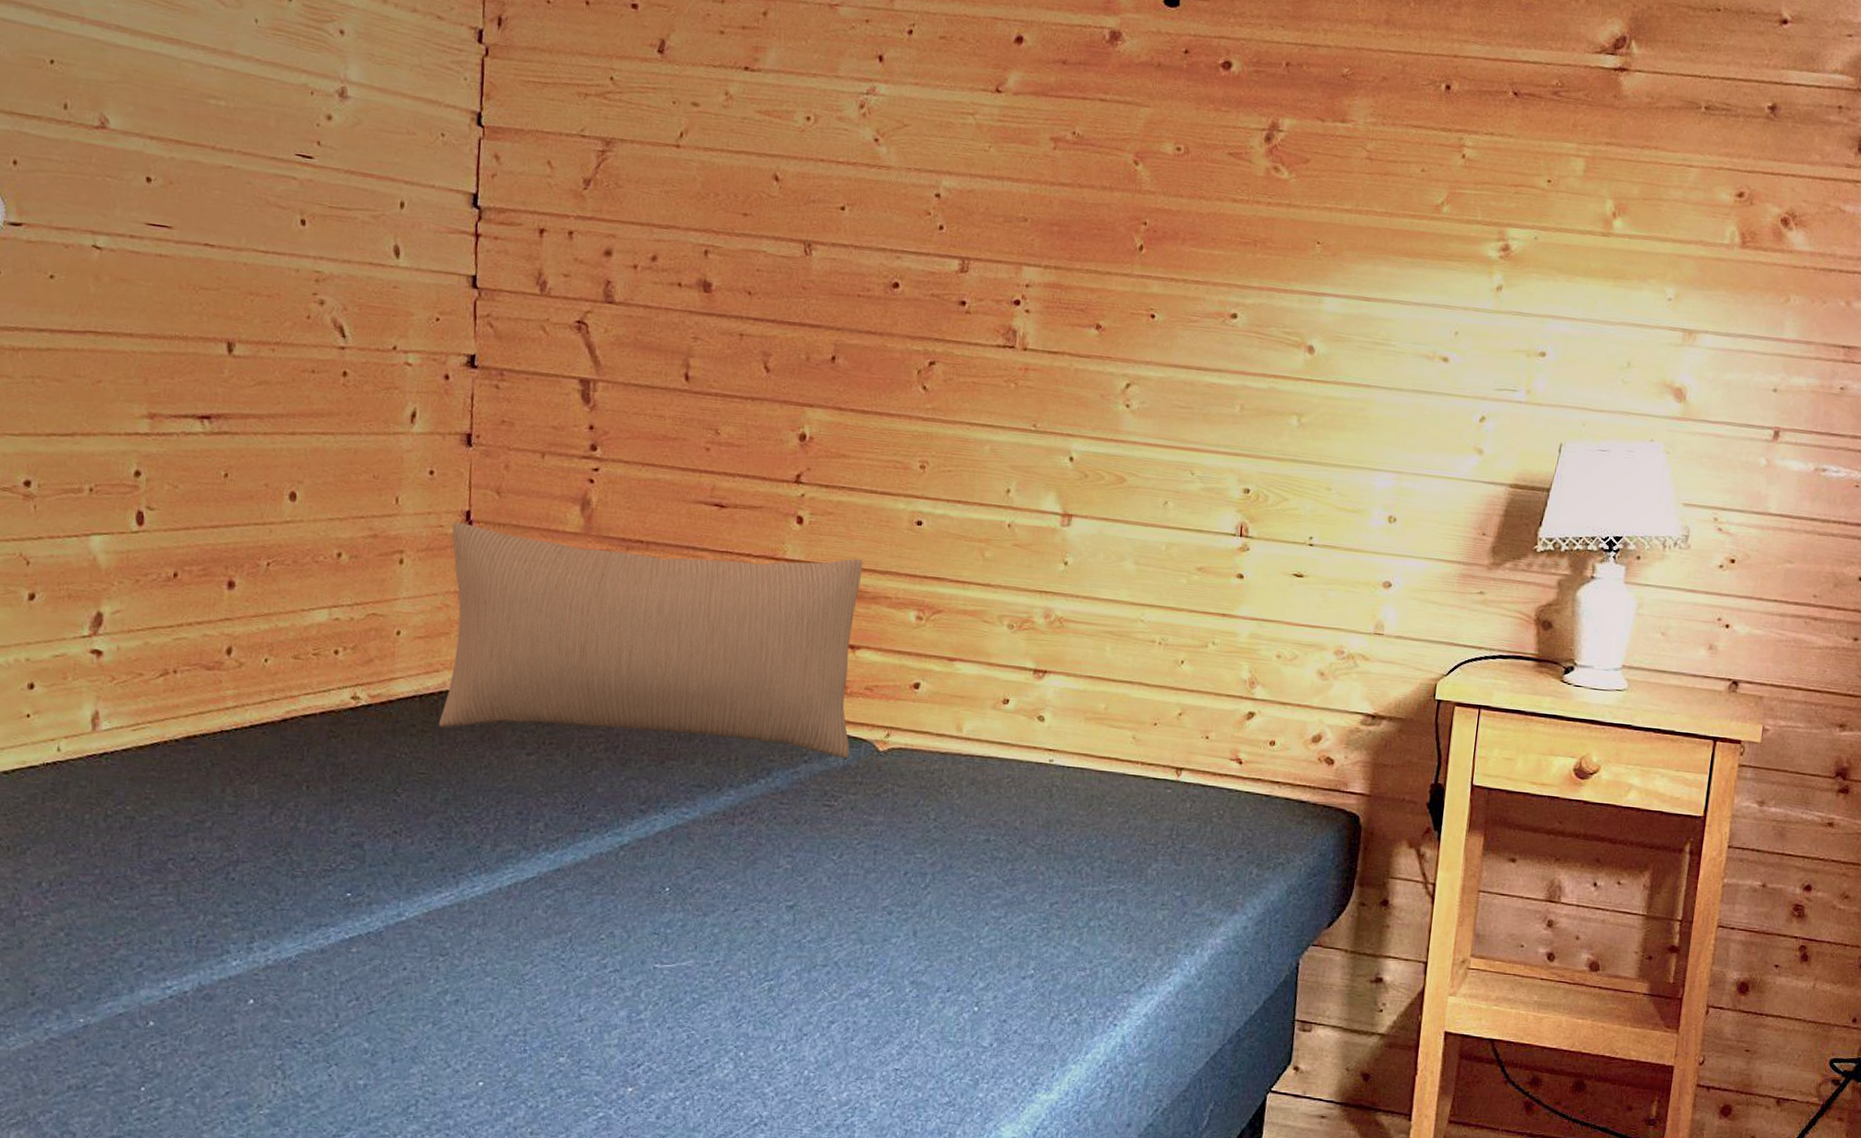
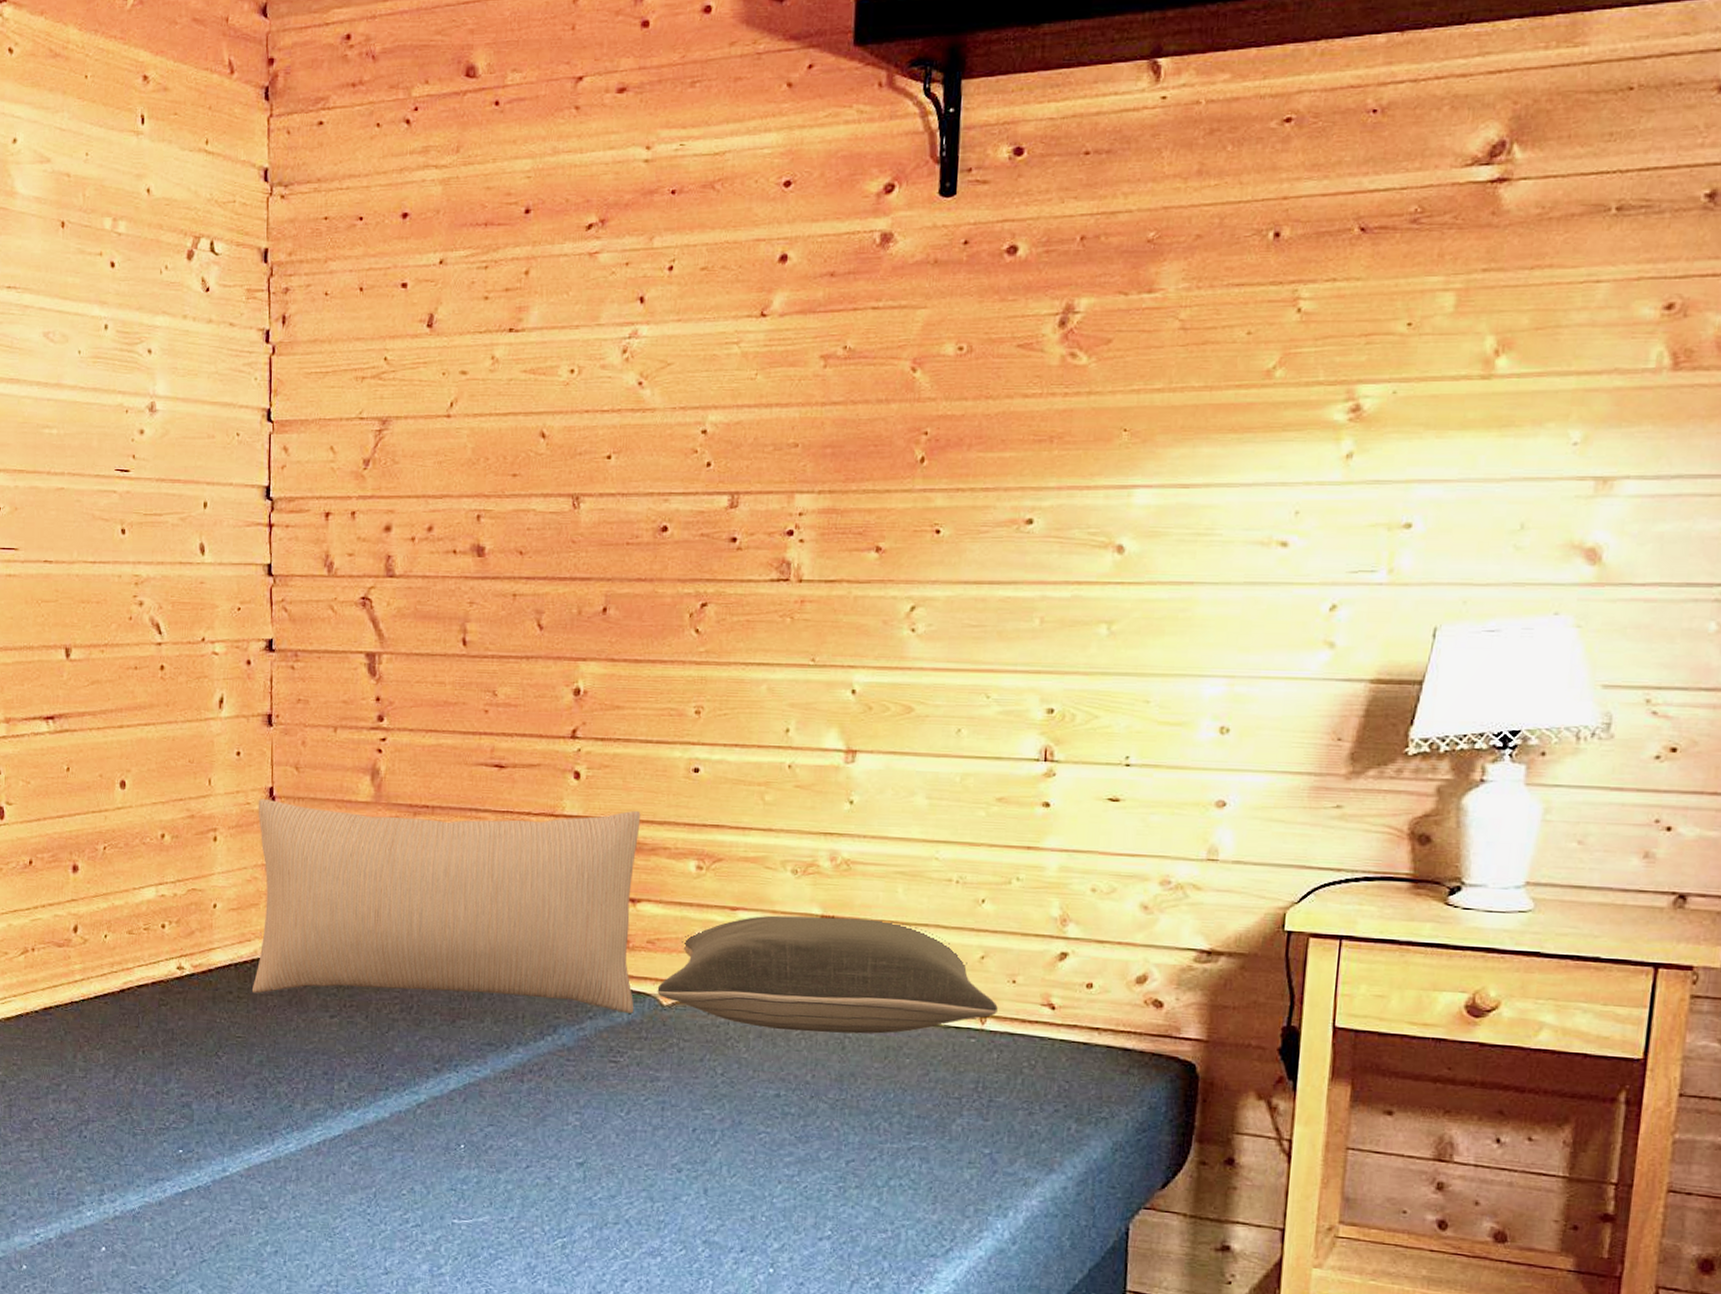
pillow: none [873,667,1192,783] -> present [657,915,998,1034]

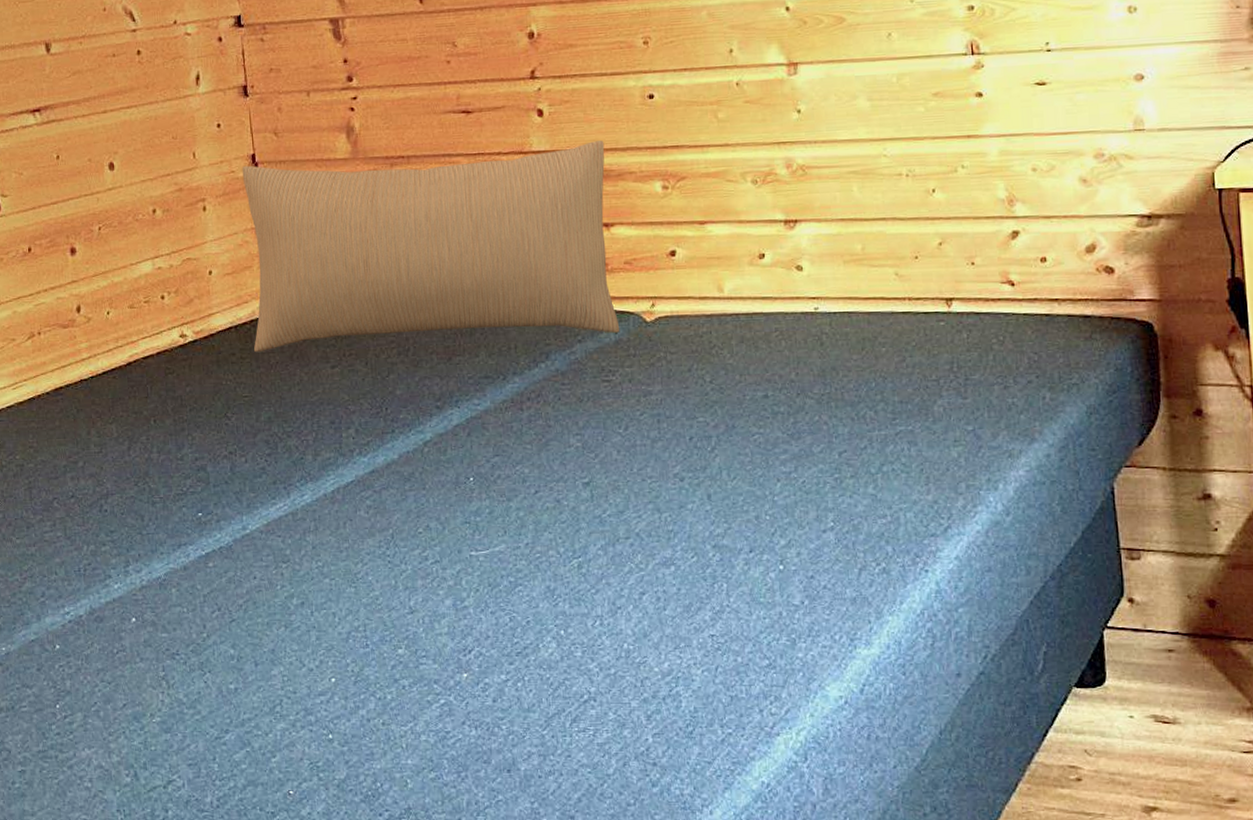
pillow: present [657,915,998,1034] -> none [639,219,961,333]

